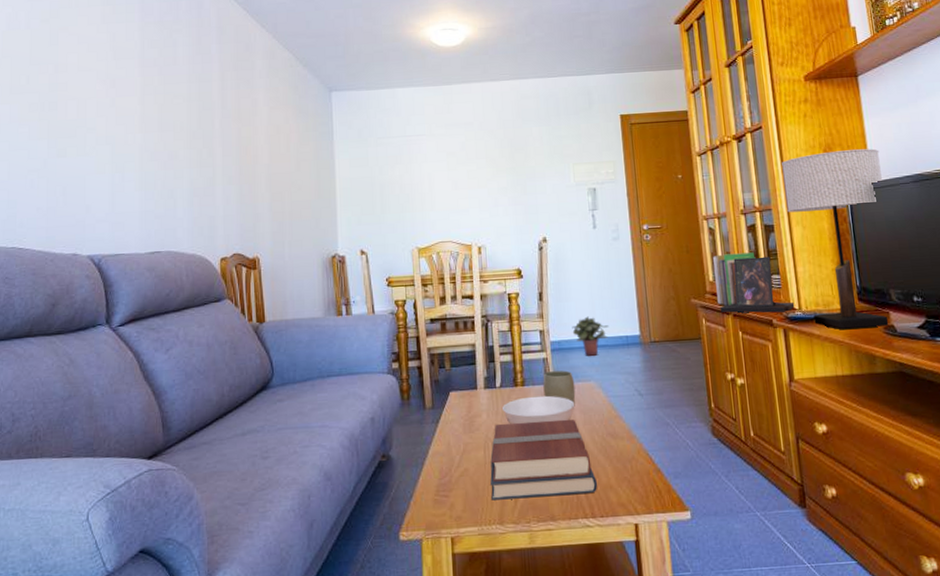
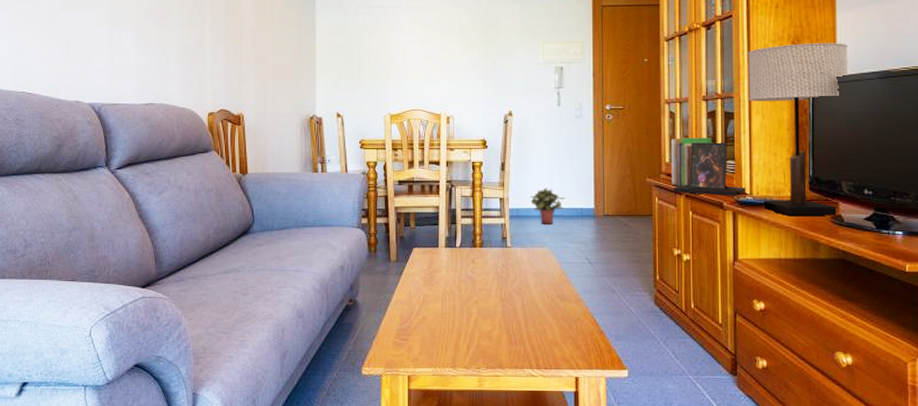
books: present [490,419,598,500] -> none [446,279,544,348]
bowl: present [502,395,575,424] -> none [461,257,528,281]
mug: present [543,370,576,405] -> none [500,236,530,268]

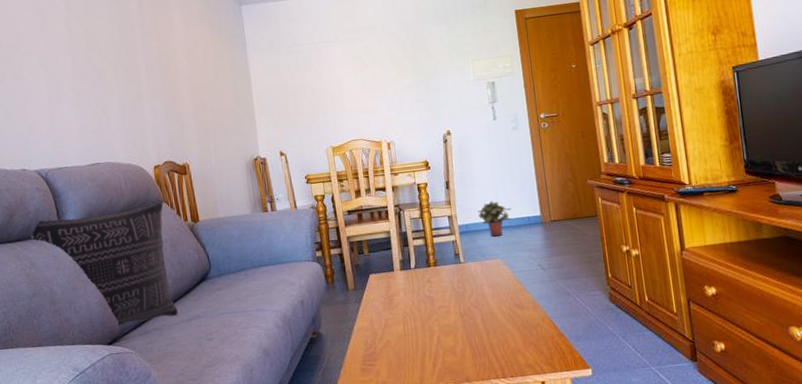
pillow: none [75,147,216,270] -> present [29,199,178,327]
books: present [671,137,713,186] -> none [607,134,647,185]
photo frame: present [673,142,746,197] -> none [614,136,685,191]
table lamp: present [748,43,848,217] -> none [671,28,775,201]

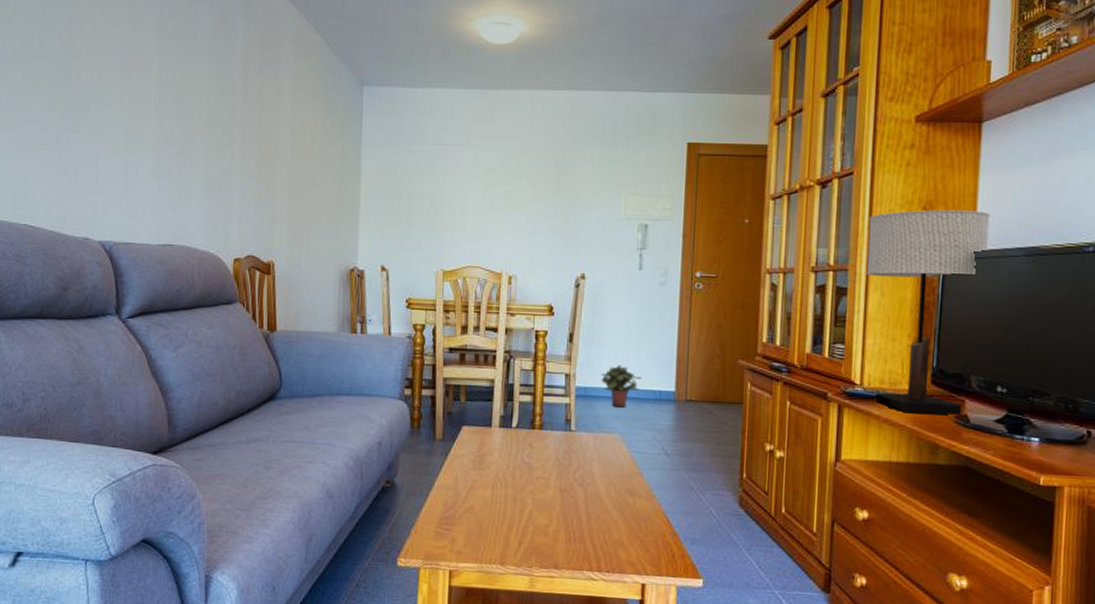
pillow: present [29,199,178,327] -> none [81,298,238,435]
table lamp: none [671,28,775,201] -> present [866,210,991,415]

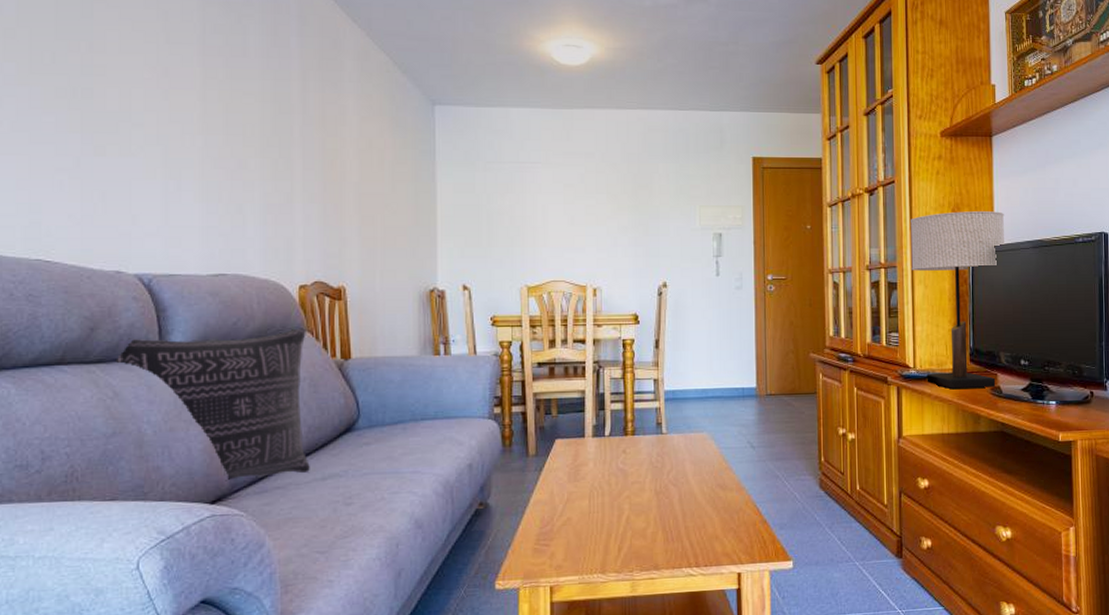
pillow: none [81,298,238,435] -> present [116,328,310,481]
potted plant: present [601,365,641,408] -> none [687,366,725,407]

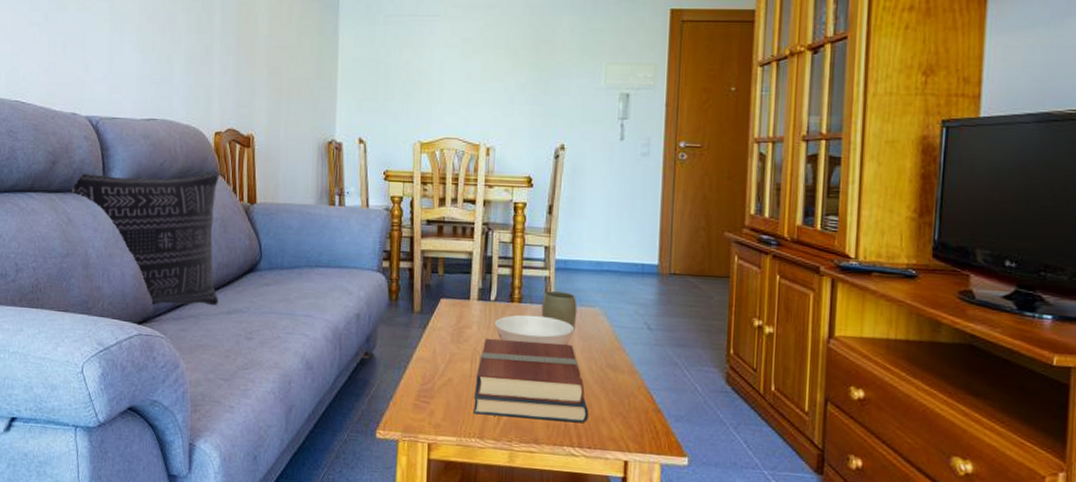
books: none [594,469,704,550] -> present [474,338,589,423]
bowl: none [611,445,686,474] -> present [495,314,575,345]
mug: none [654,421,687,456] -> present [541,291,577,330]
table lamp: present [911,211,1005,390] -> none [862,74,998,291]

